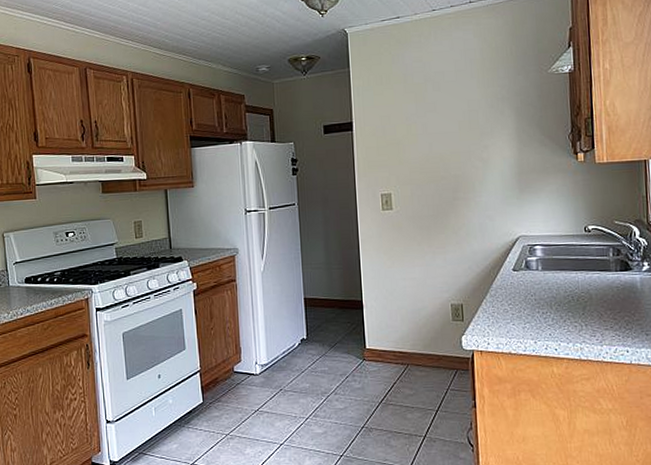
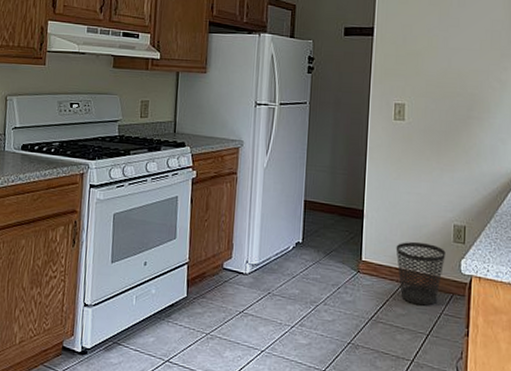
wastebasket: none [397,324,446,384] -> present [396,242,446,306]

